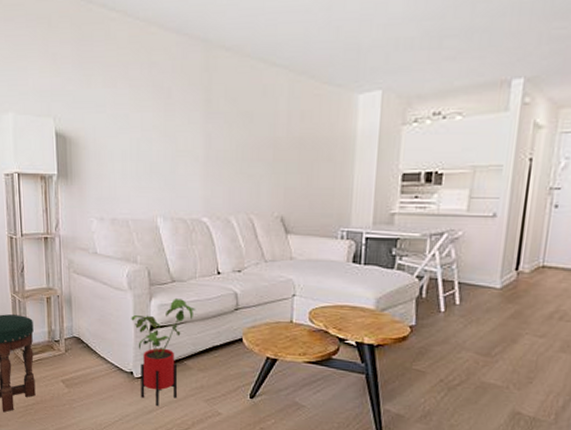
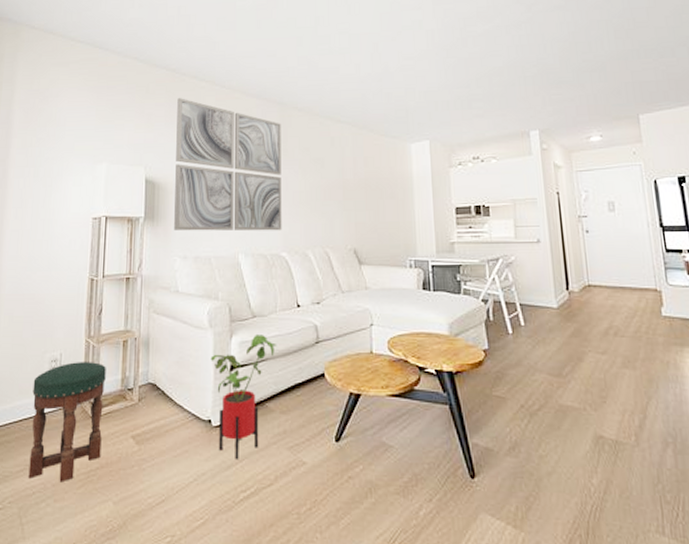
wall art: none [84,33,205,194] -> present [174,98,282,231]

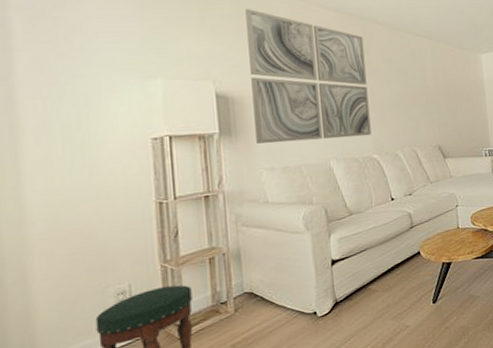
house plant: present [210,335,277,459] -> none [310,229,375,339]

